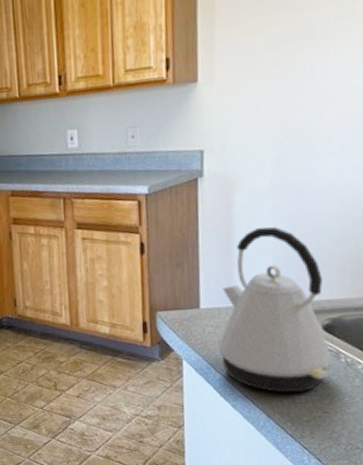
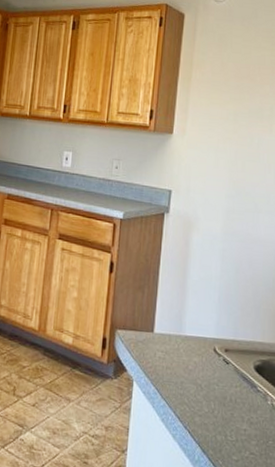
kettle: present [218,227,332,392] -> none [165,265,261,429]

